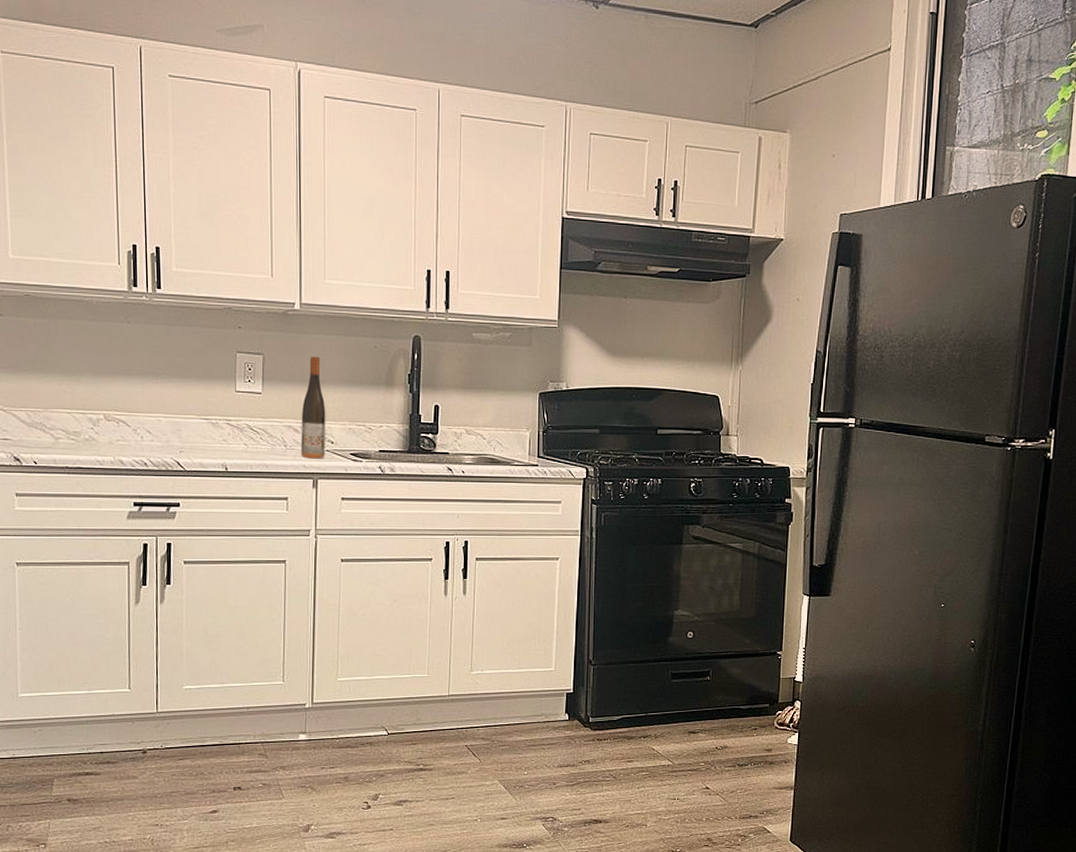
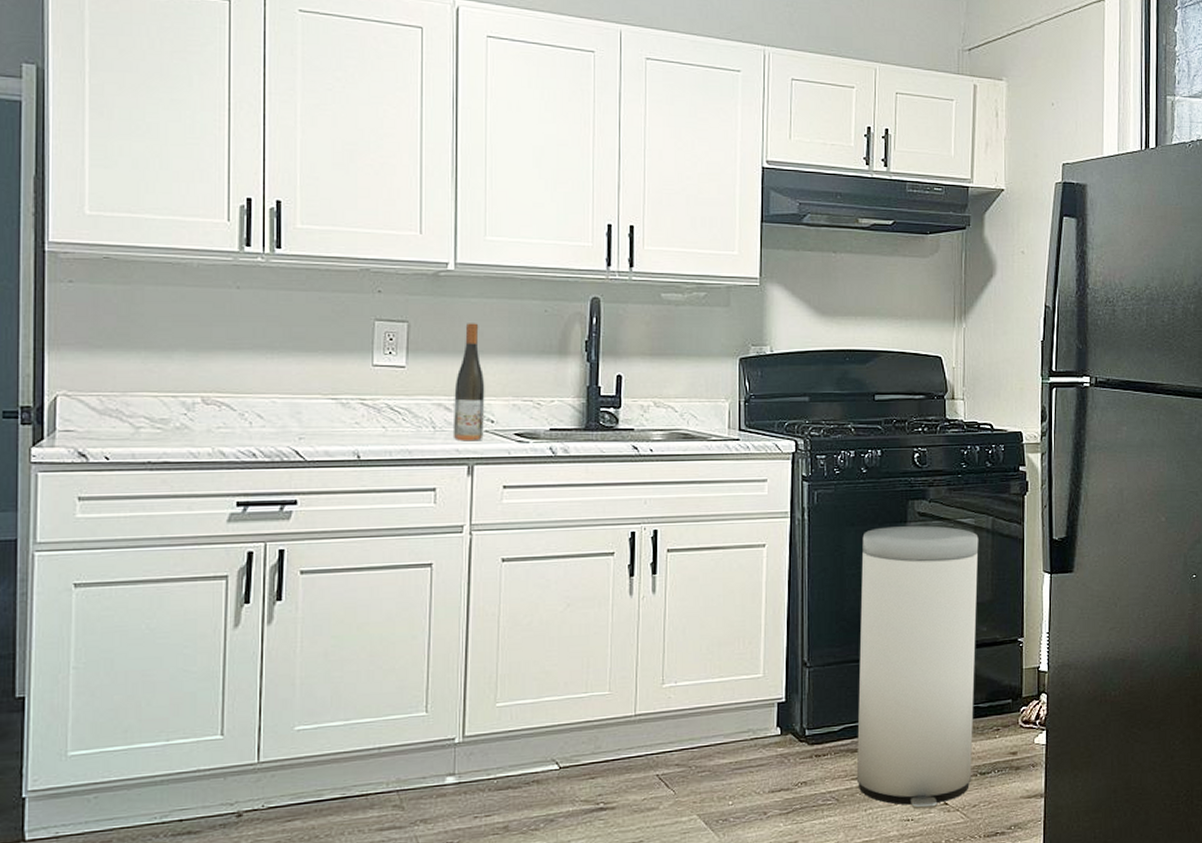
pedal bin: none [631,548,746,791] -> present [856,526,979,810]

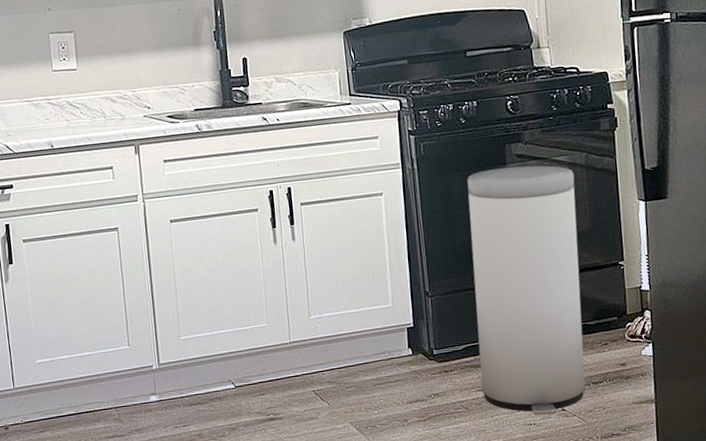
wine bottle: present [452,323,485,442] -> none [116,26,144,127]

